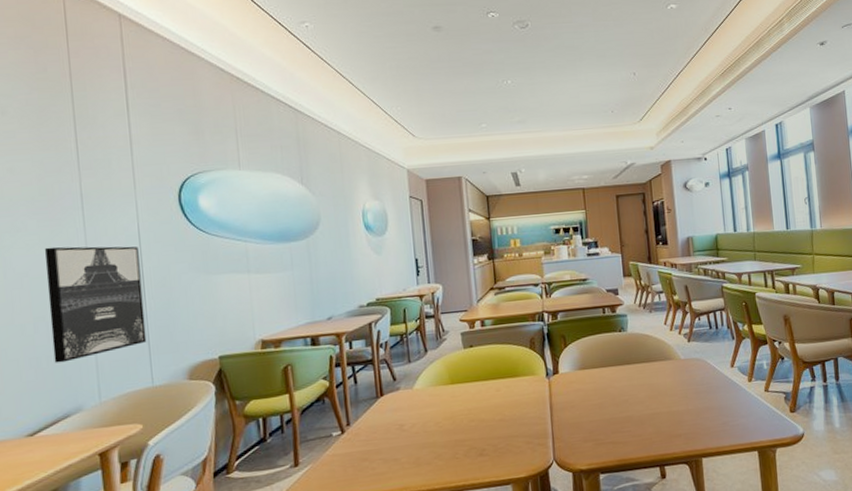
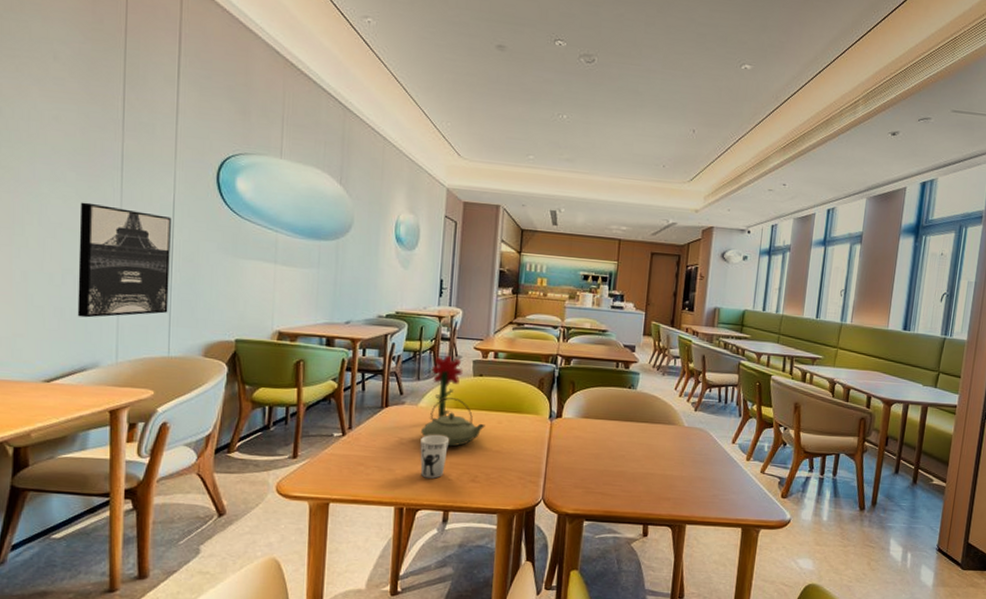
teapot: none [420,374,484,425] -> present [421,397,485,447]
flower: none [421,333,453,398] -> present [432,356,463,419]
cup: none [421,413,451,462] -> present [420,434,449,479]

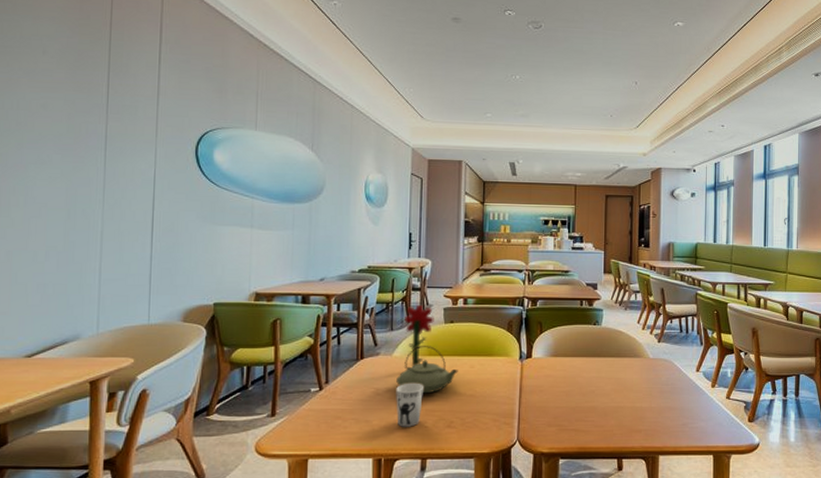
wall art: present [77,202,171,318] -> none [60,182,152,292]

